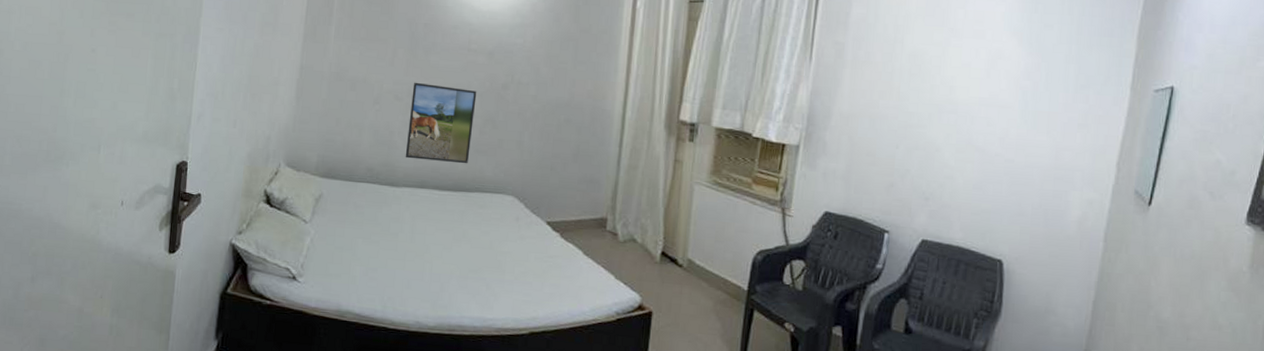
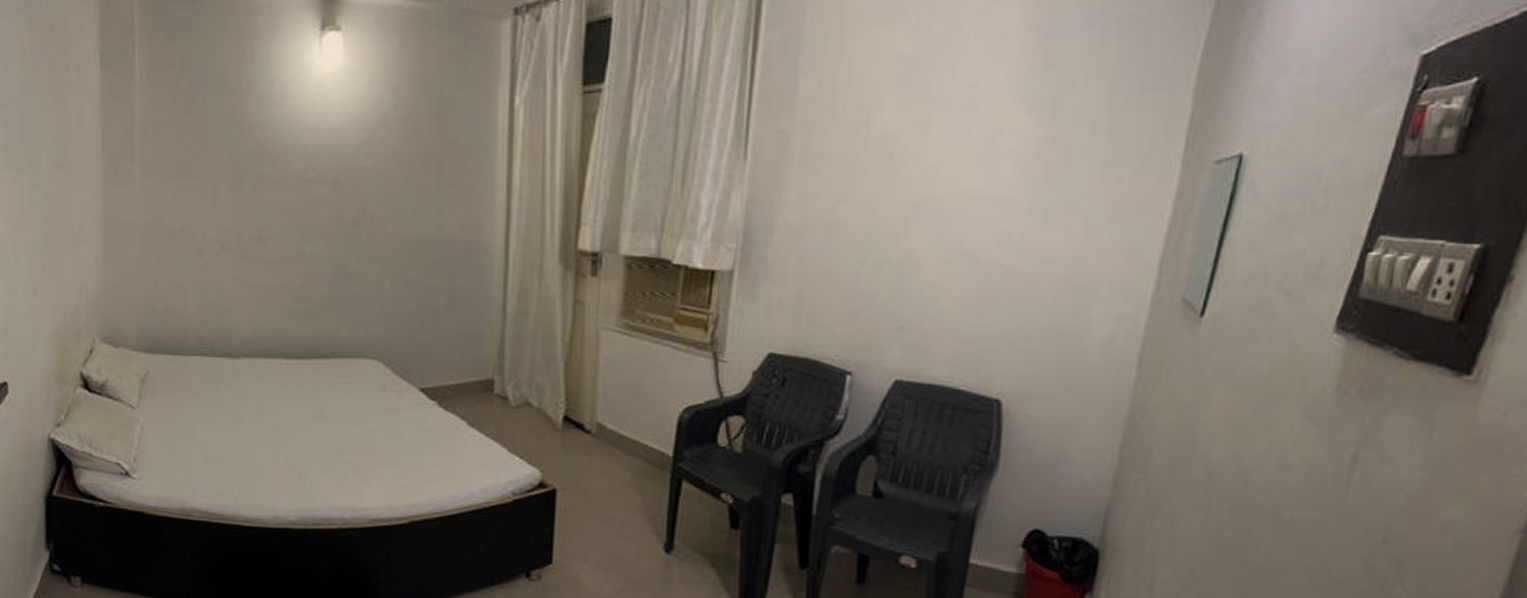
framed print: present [405,82,477,164] -> none [241,226,322,325]

